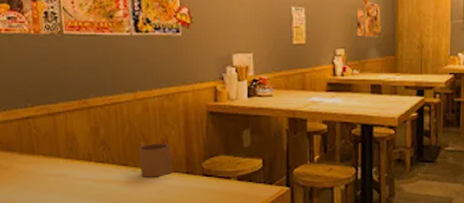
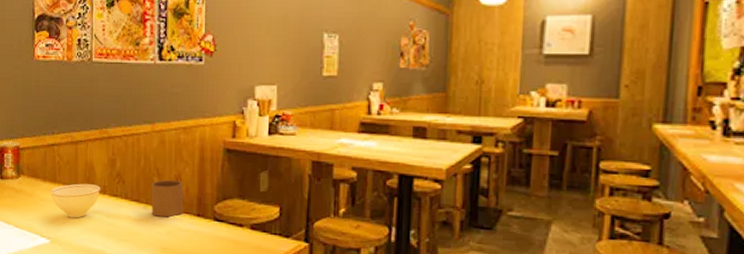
bowl: none [30,153,86,187] -> present [51,183,101,219]

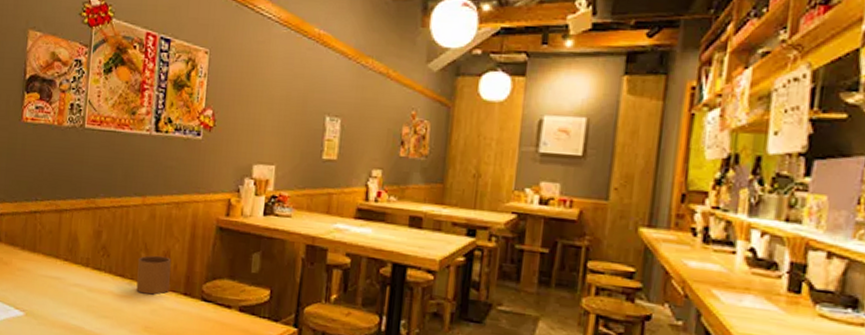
bowl: present [51,183,101,219] -> none [29,254,84,291]

